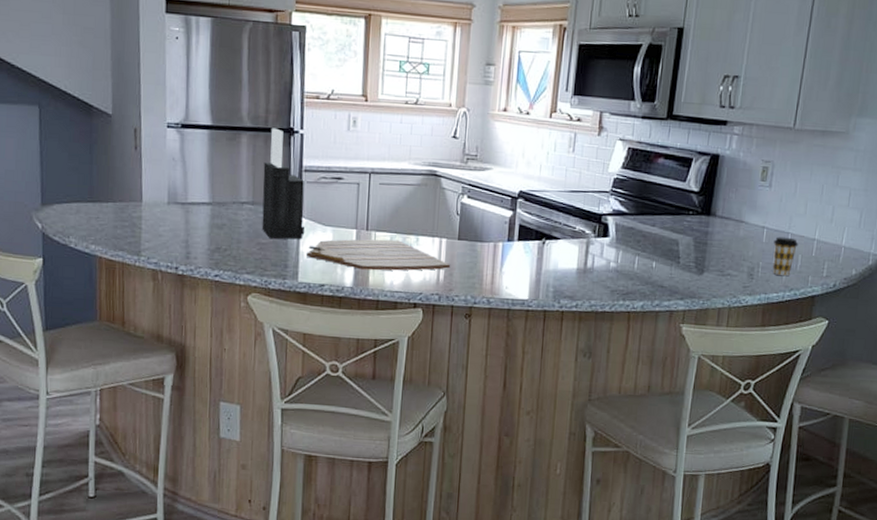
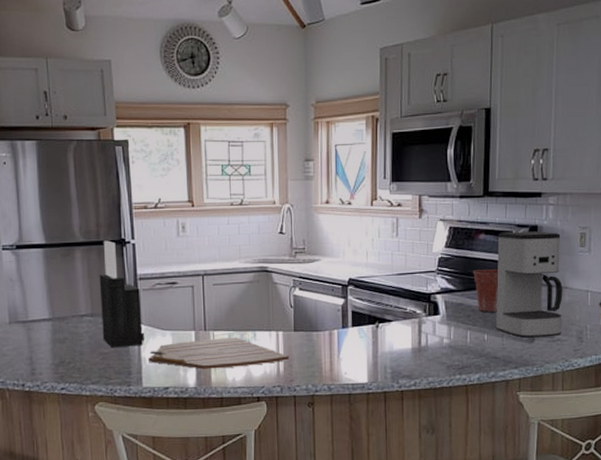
flower pot: none [648,194,675,240] -> present [473,269,499,313]
coffee maker: none [666,158,742,271] -> present [496,231,563,338]

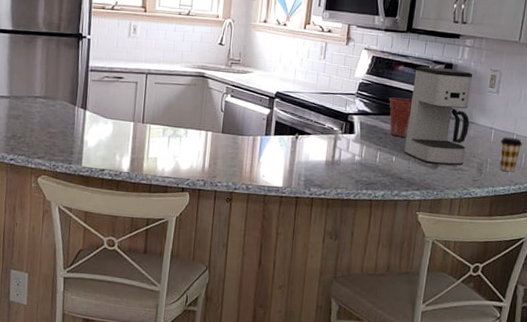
knife block: present [99,240,145,348] -> none [52,33,90,130]
cutting board: present [148,337,290,369] -> none [90,130,215,159]

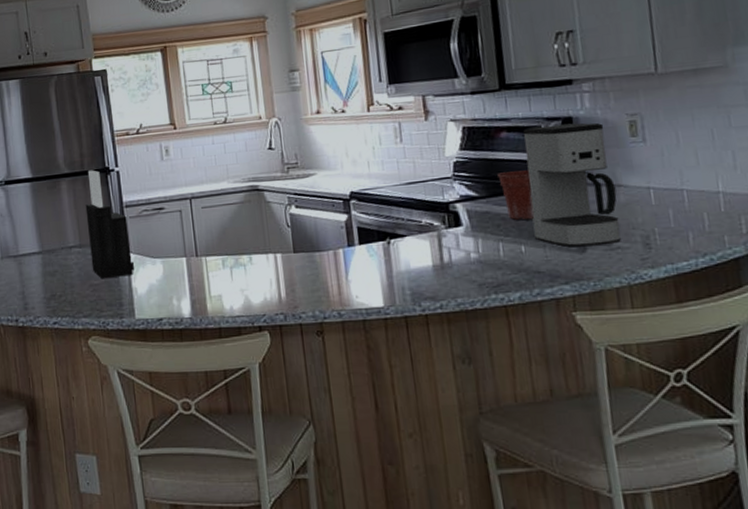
knife block: none [52,33,90,130] -> present [85,170,135,279]
coffee cup: present [499,137,523,172] -> none [666,194,700,241]

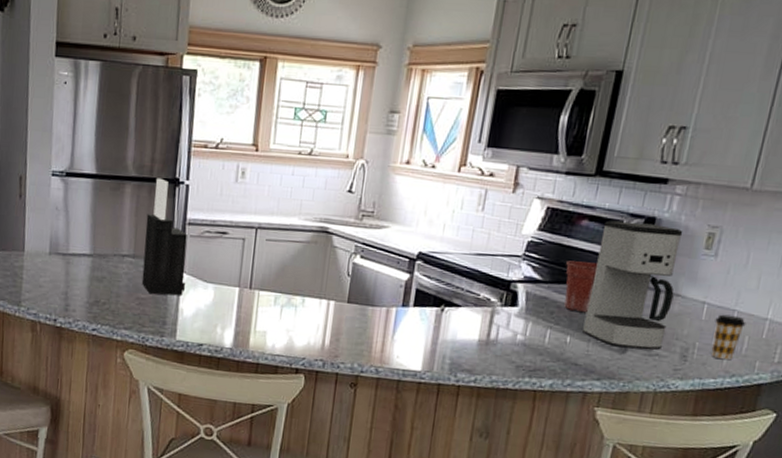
coffee cup: none [666,194,700,241] -> present [711,314,746,361]

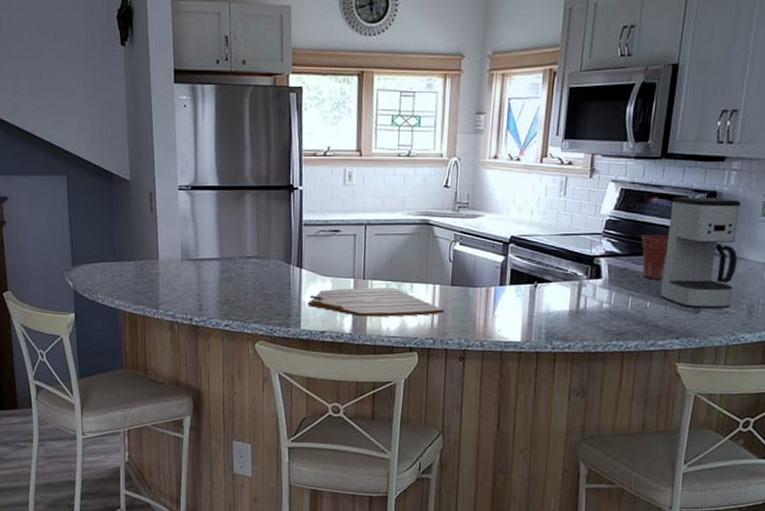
knife block: present [141,178,187,296] -> none [266,186,306,290]
cutting board: none [186,297,338,334] -> present [308,287,445,317]

